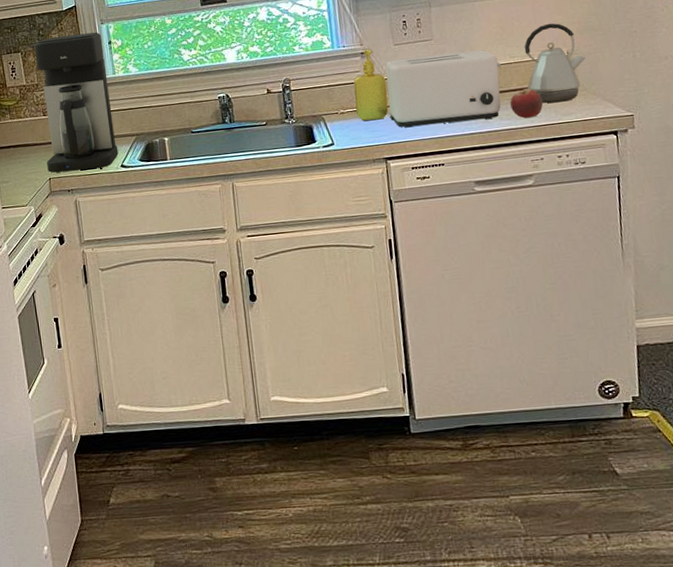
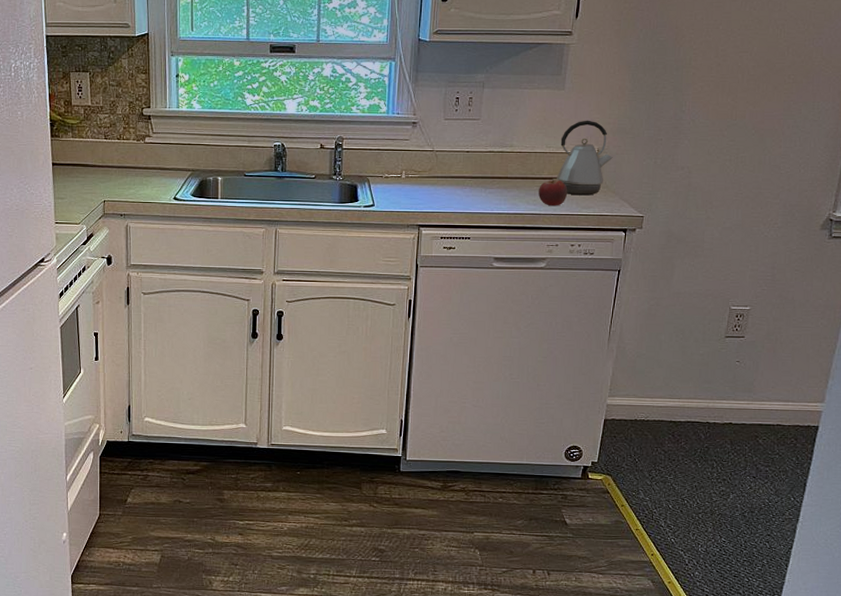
coffee maker: present [34,31,119,173] -> none [102,61,173,198]
soap dispenser: present [353,48,389,121] -> none [398,119,431,188]
toaster: present [385,50,502,128] -> none [429,134,538,203]

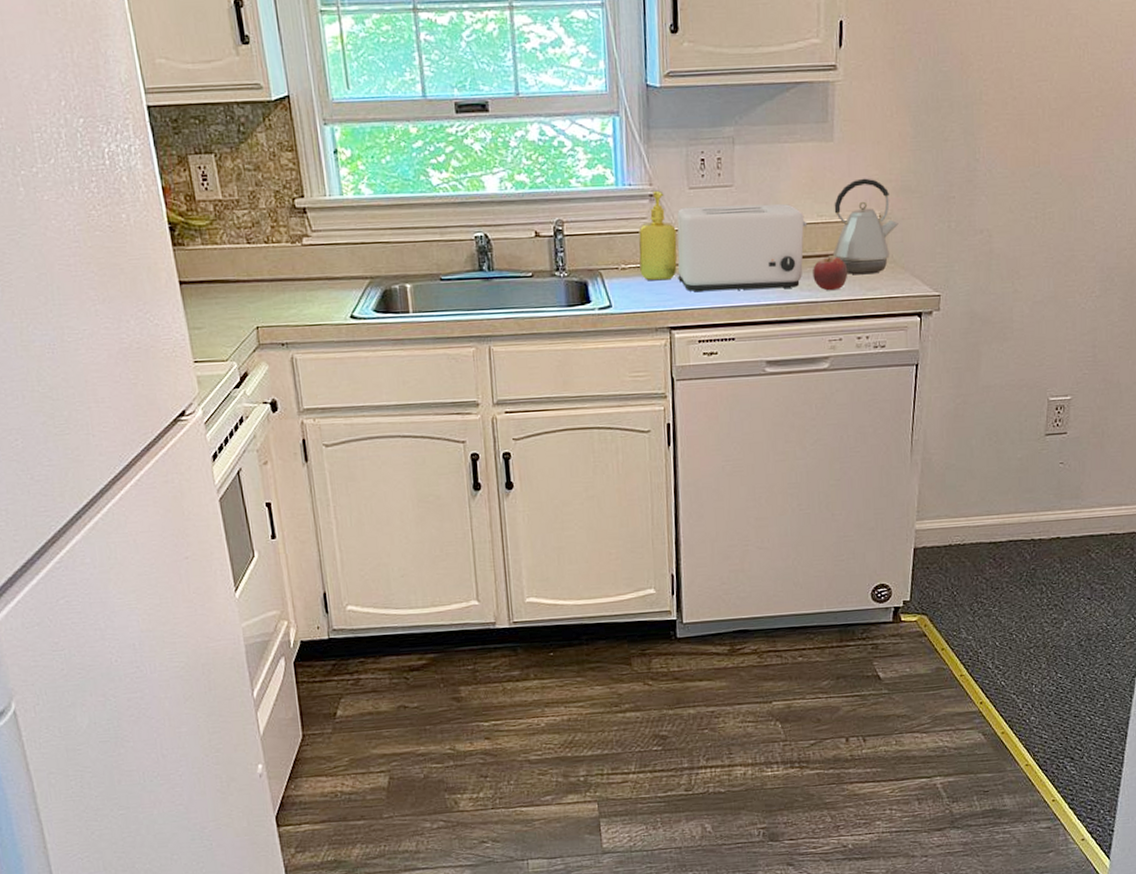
soap dispenser: none [398,119,431,188] -> present [638,190,677,281]
toaster: none [429,134,538,203] -> present [677,203,808,293]

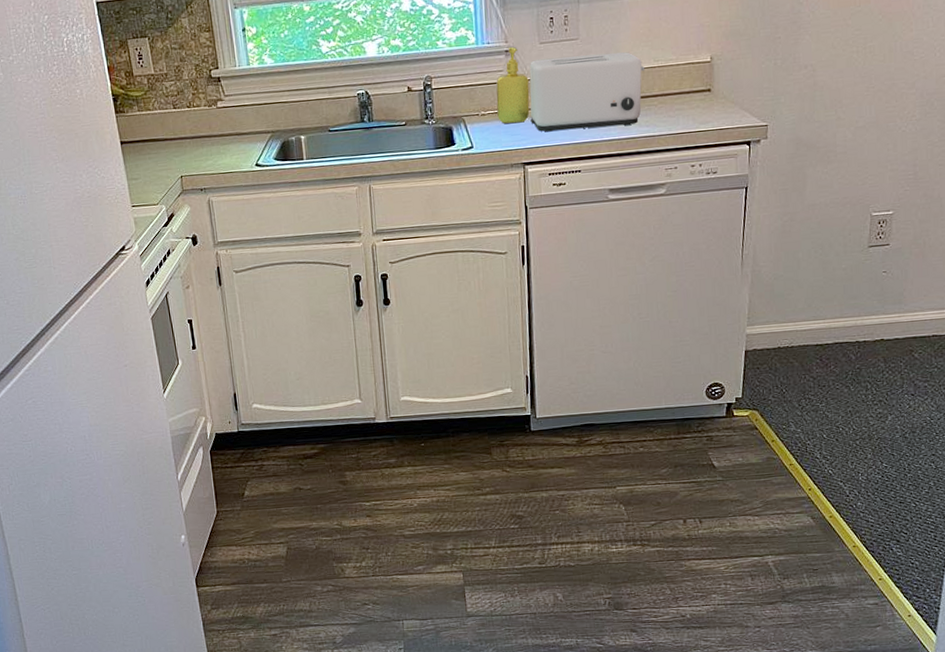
fruit: present [813,256,848,291] -> none [650,95,683,126]
kettle: present [828,178,899,275] -> none [664,25,728,111]

